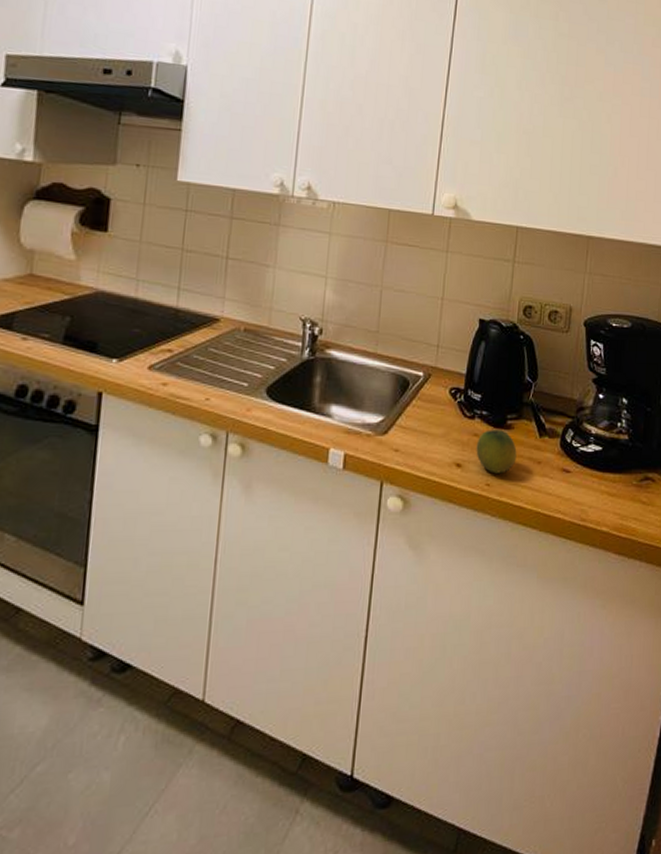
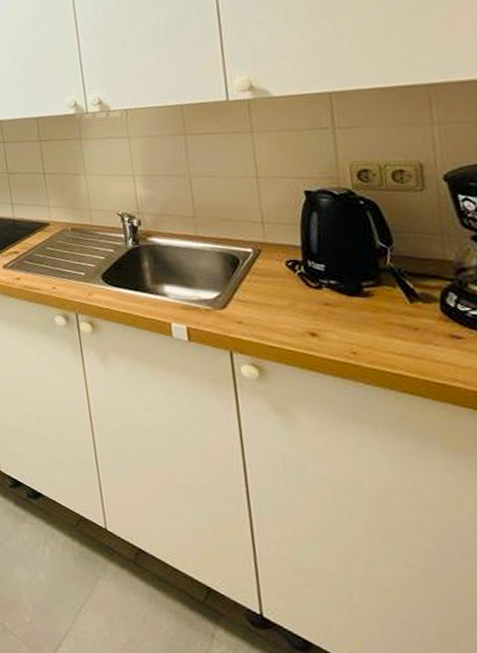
fruit: present [476,430,517,474] -> none [330,297,385,342]

